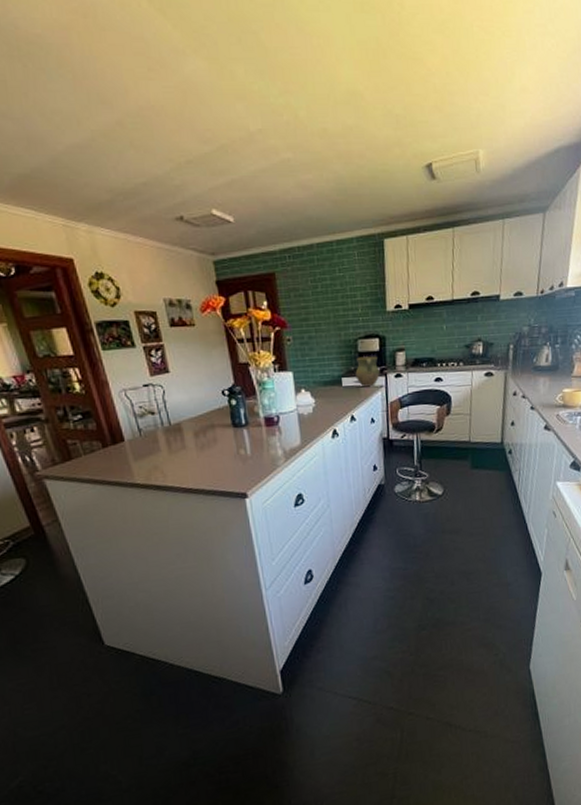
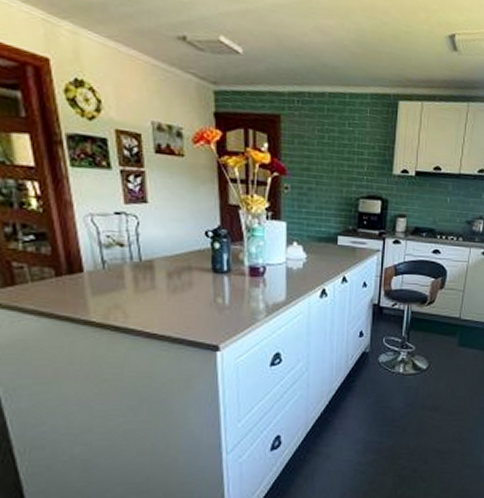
ceramic jug: present [355,356,380,387] -> none [352,217,378,250]

